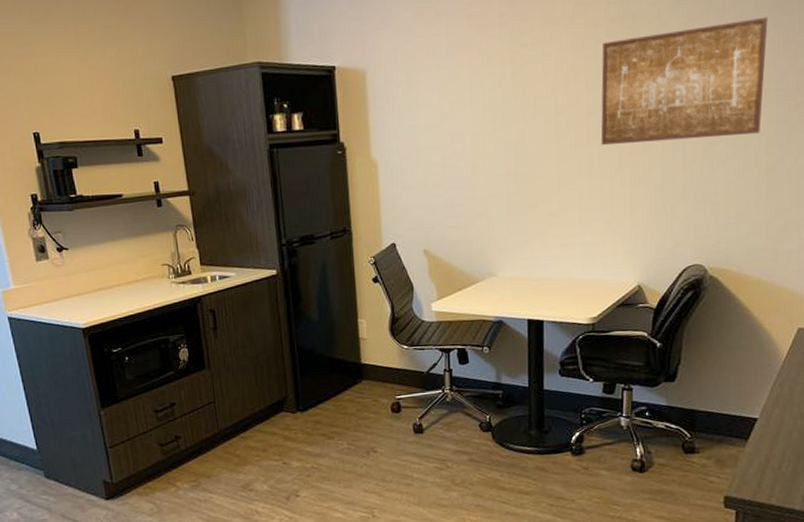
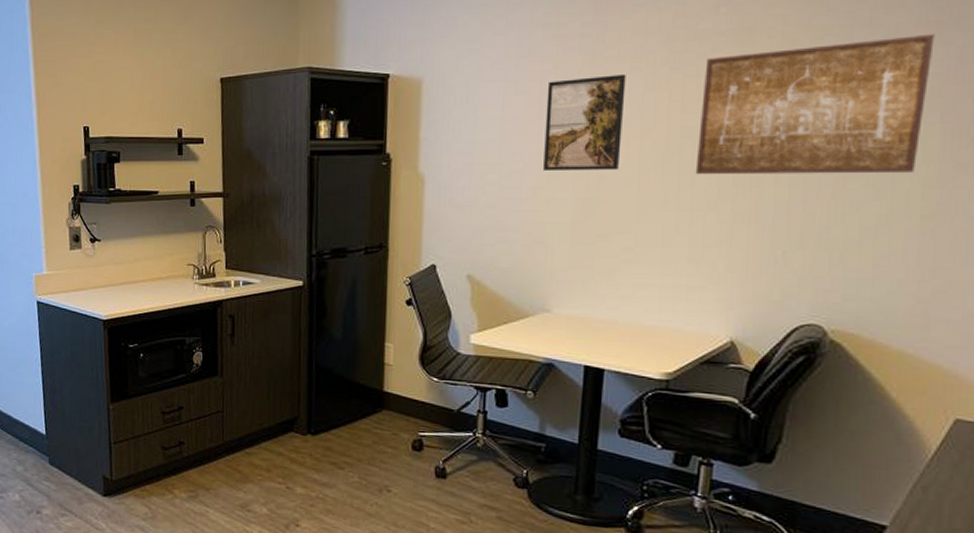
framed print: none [475,58,541,150] -> present [543,73,626,170]

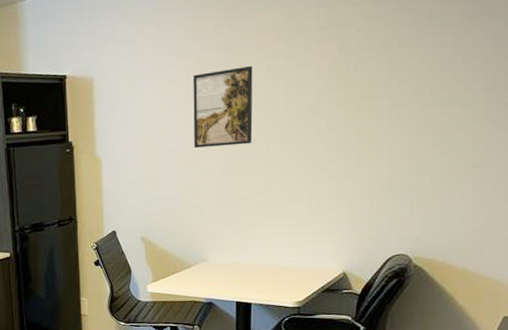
wall art: present [695,33,935,175] -> none [309,22,477,144]

